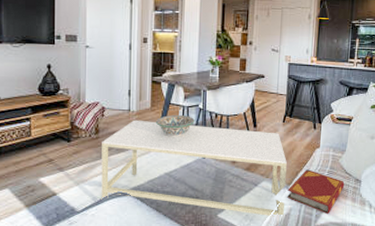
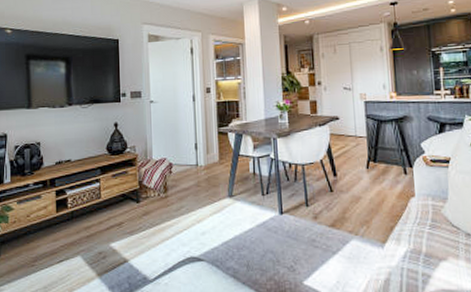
coffee table: present [101,119,287,217] -> none [171,175,382,284]
decorative bowl: present [155,114,195,138] -> none [225,166,267,194]
hardback book: present [287,169,345,215] -> none [383,223,454,280]

